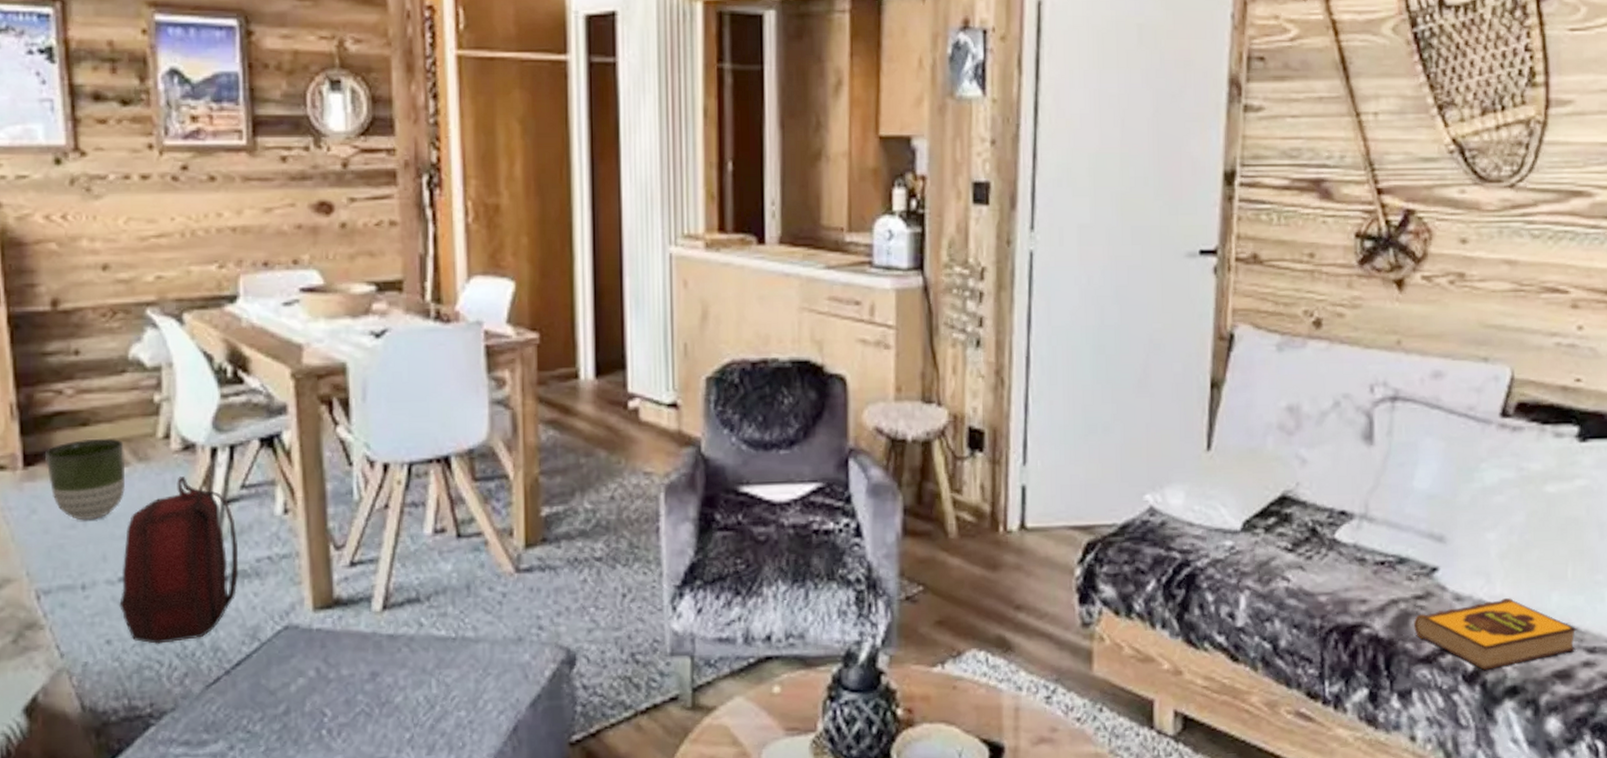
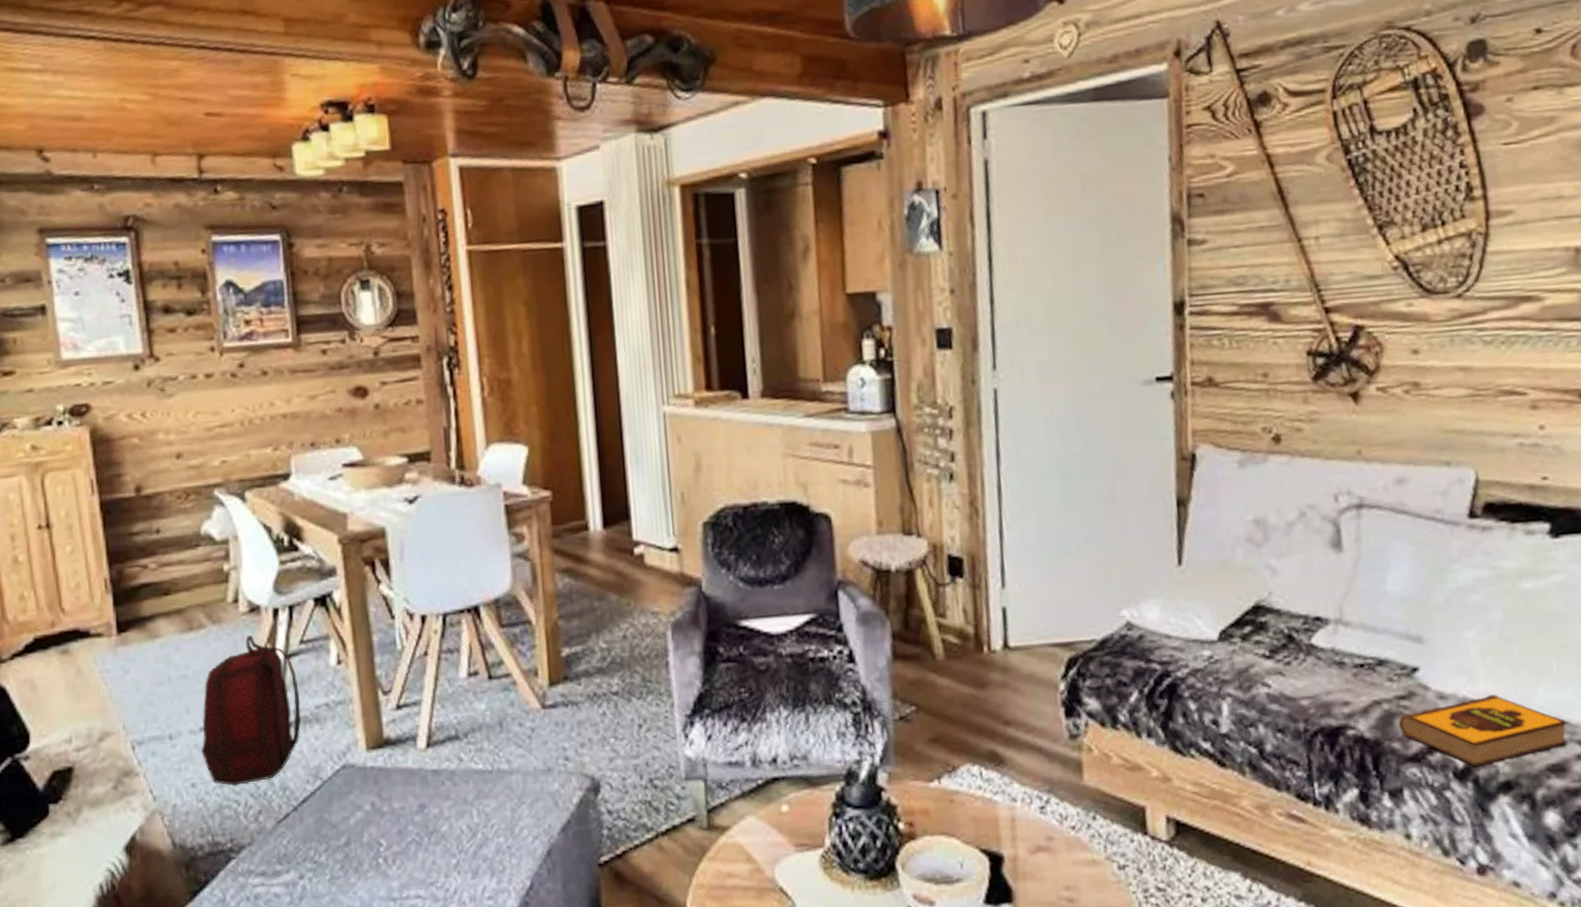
planter: present [45,438,126,521] -> none [135,604,202,678]

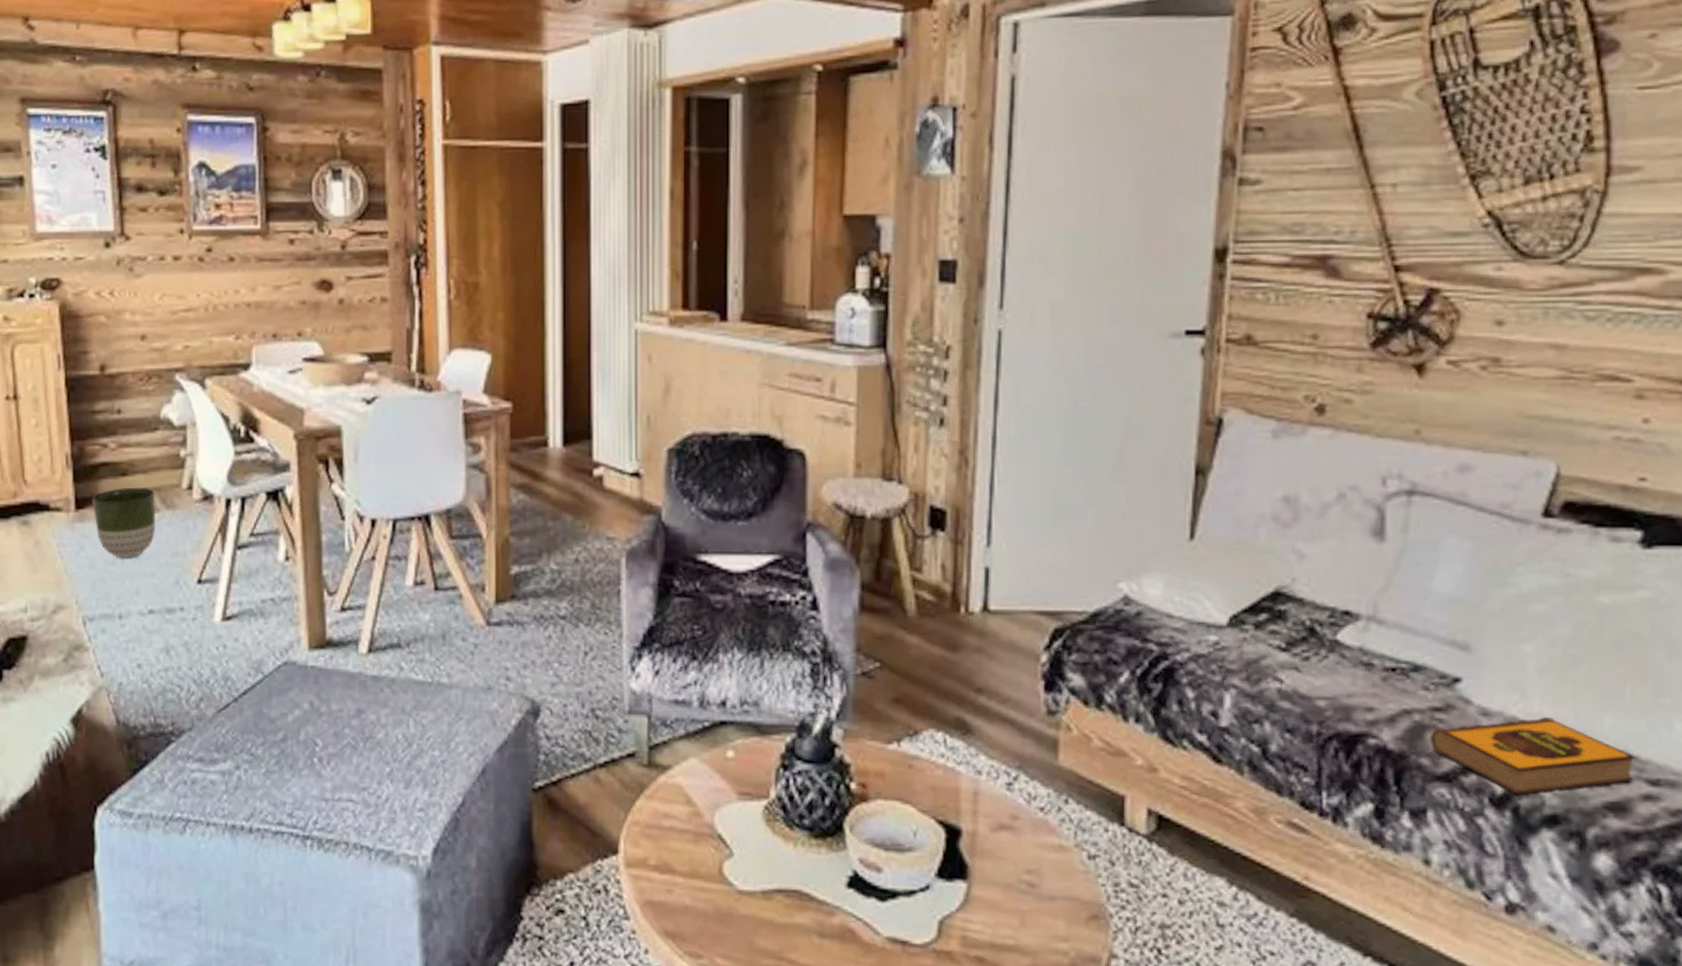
planter: none [135,604,202,678] -> present [93,487,156,559]
backpack: present [201,635,301,786] -> none [149,523,246,671]

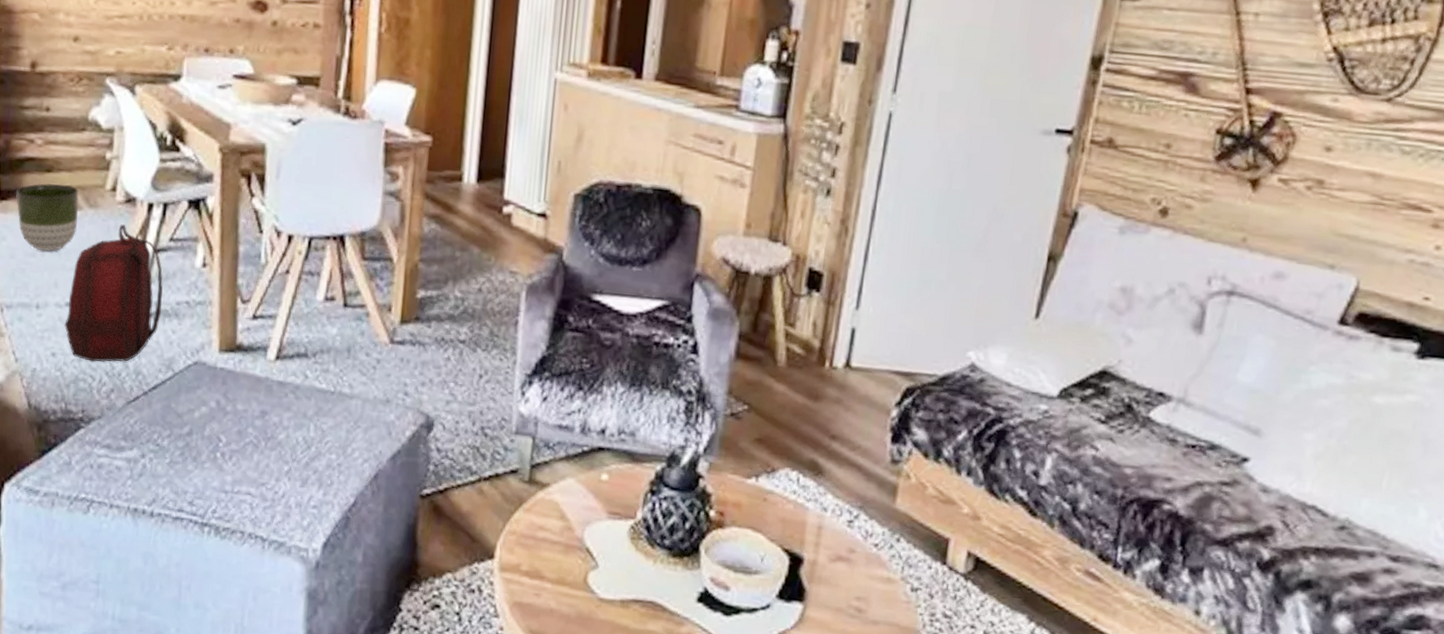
backpack: none [149,523,246,671] -> present [64,224,163,362]
hardback book: present [1431,717,1637,794] -> none [1215,497,1384,561]

